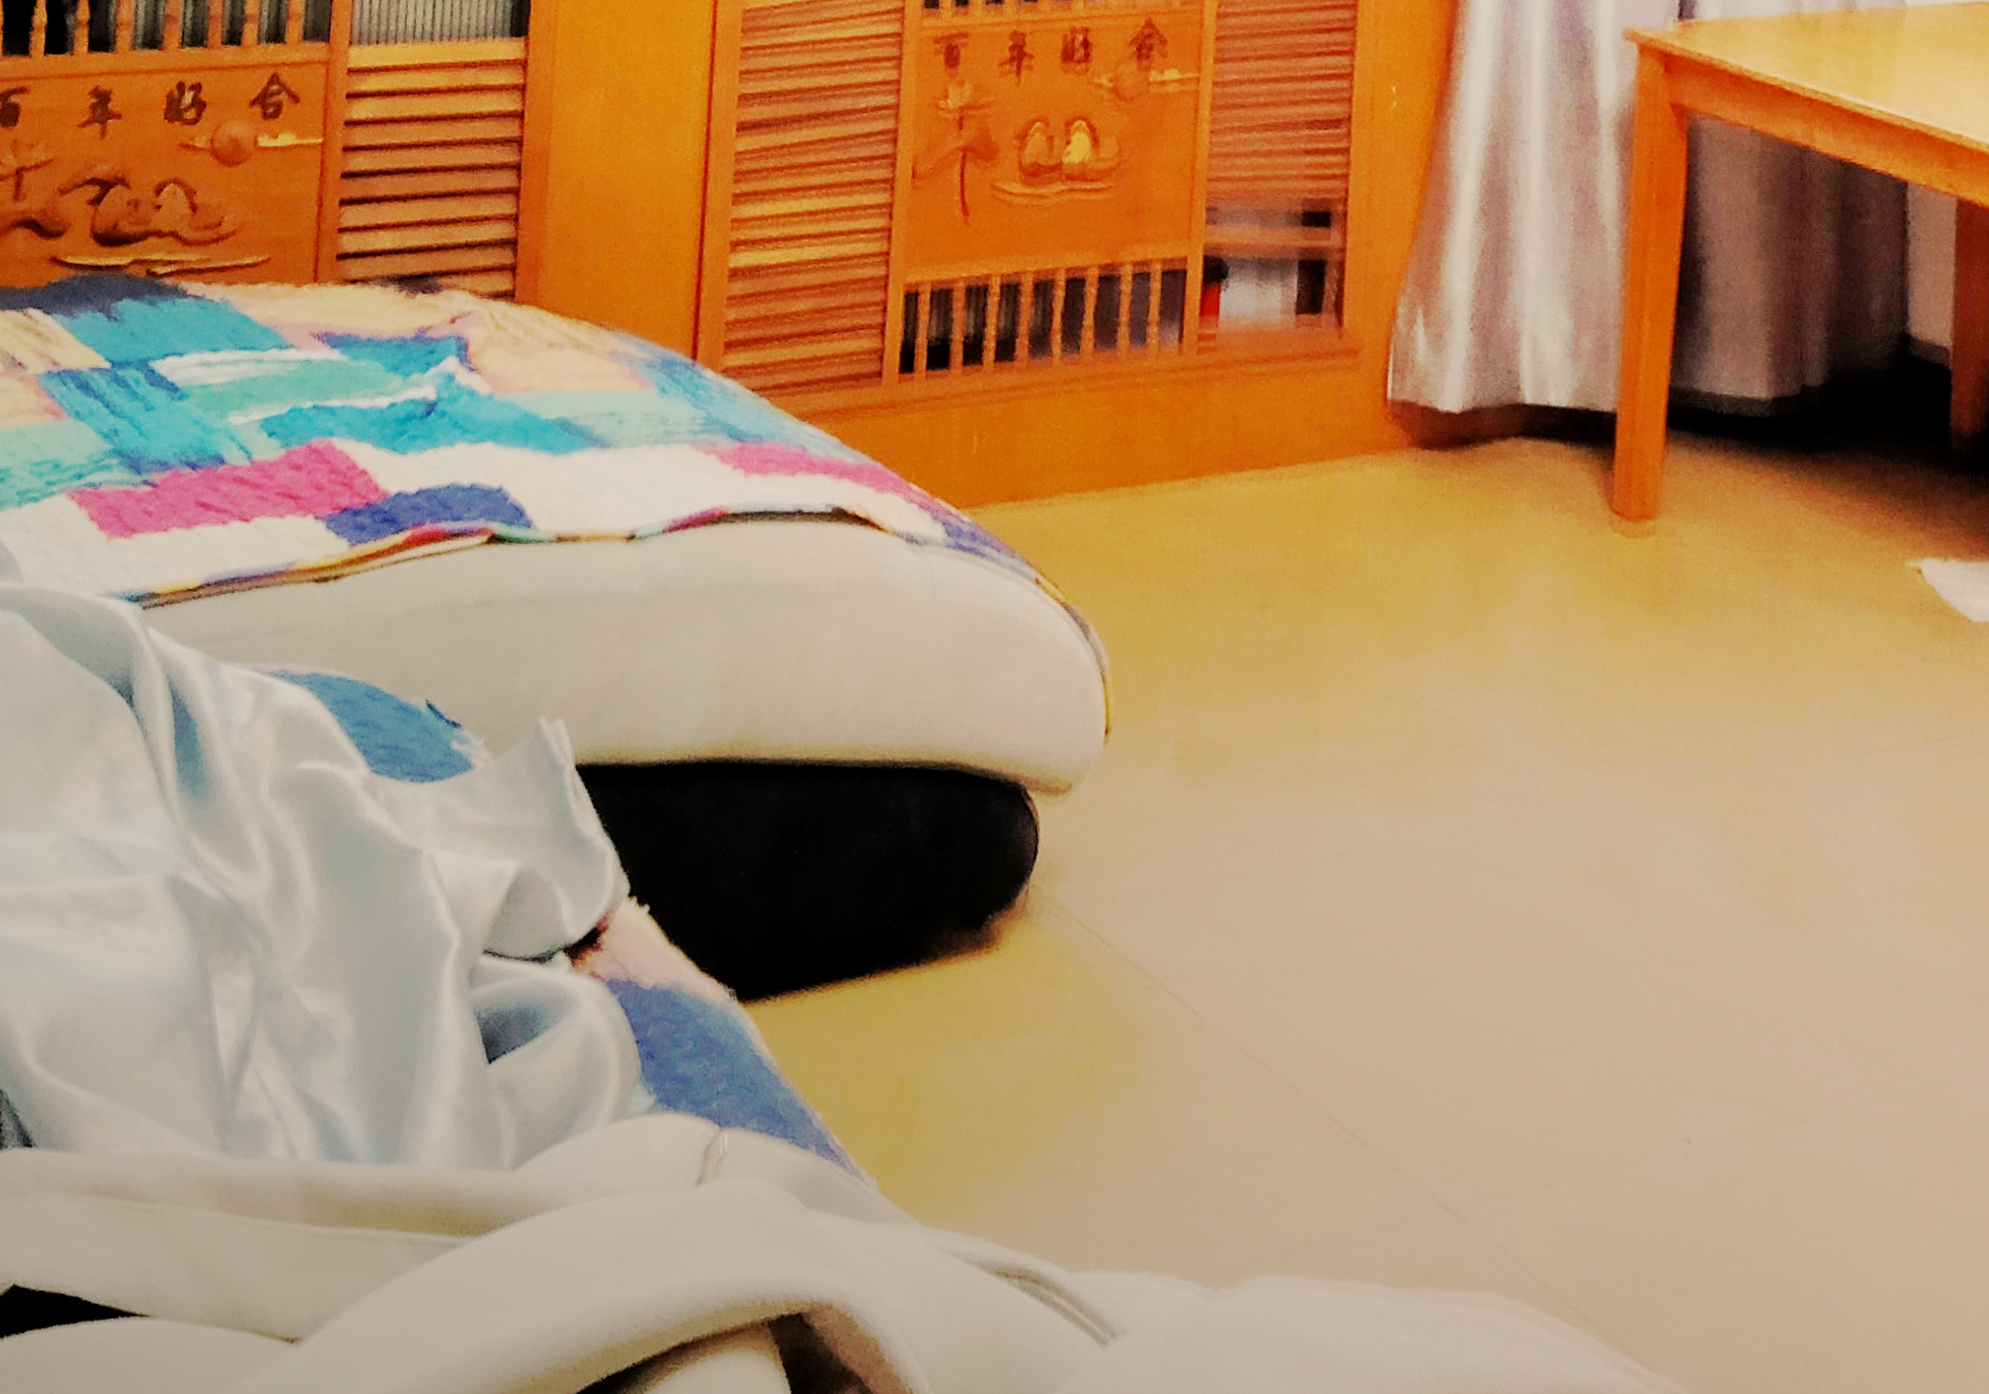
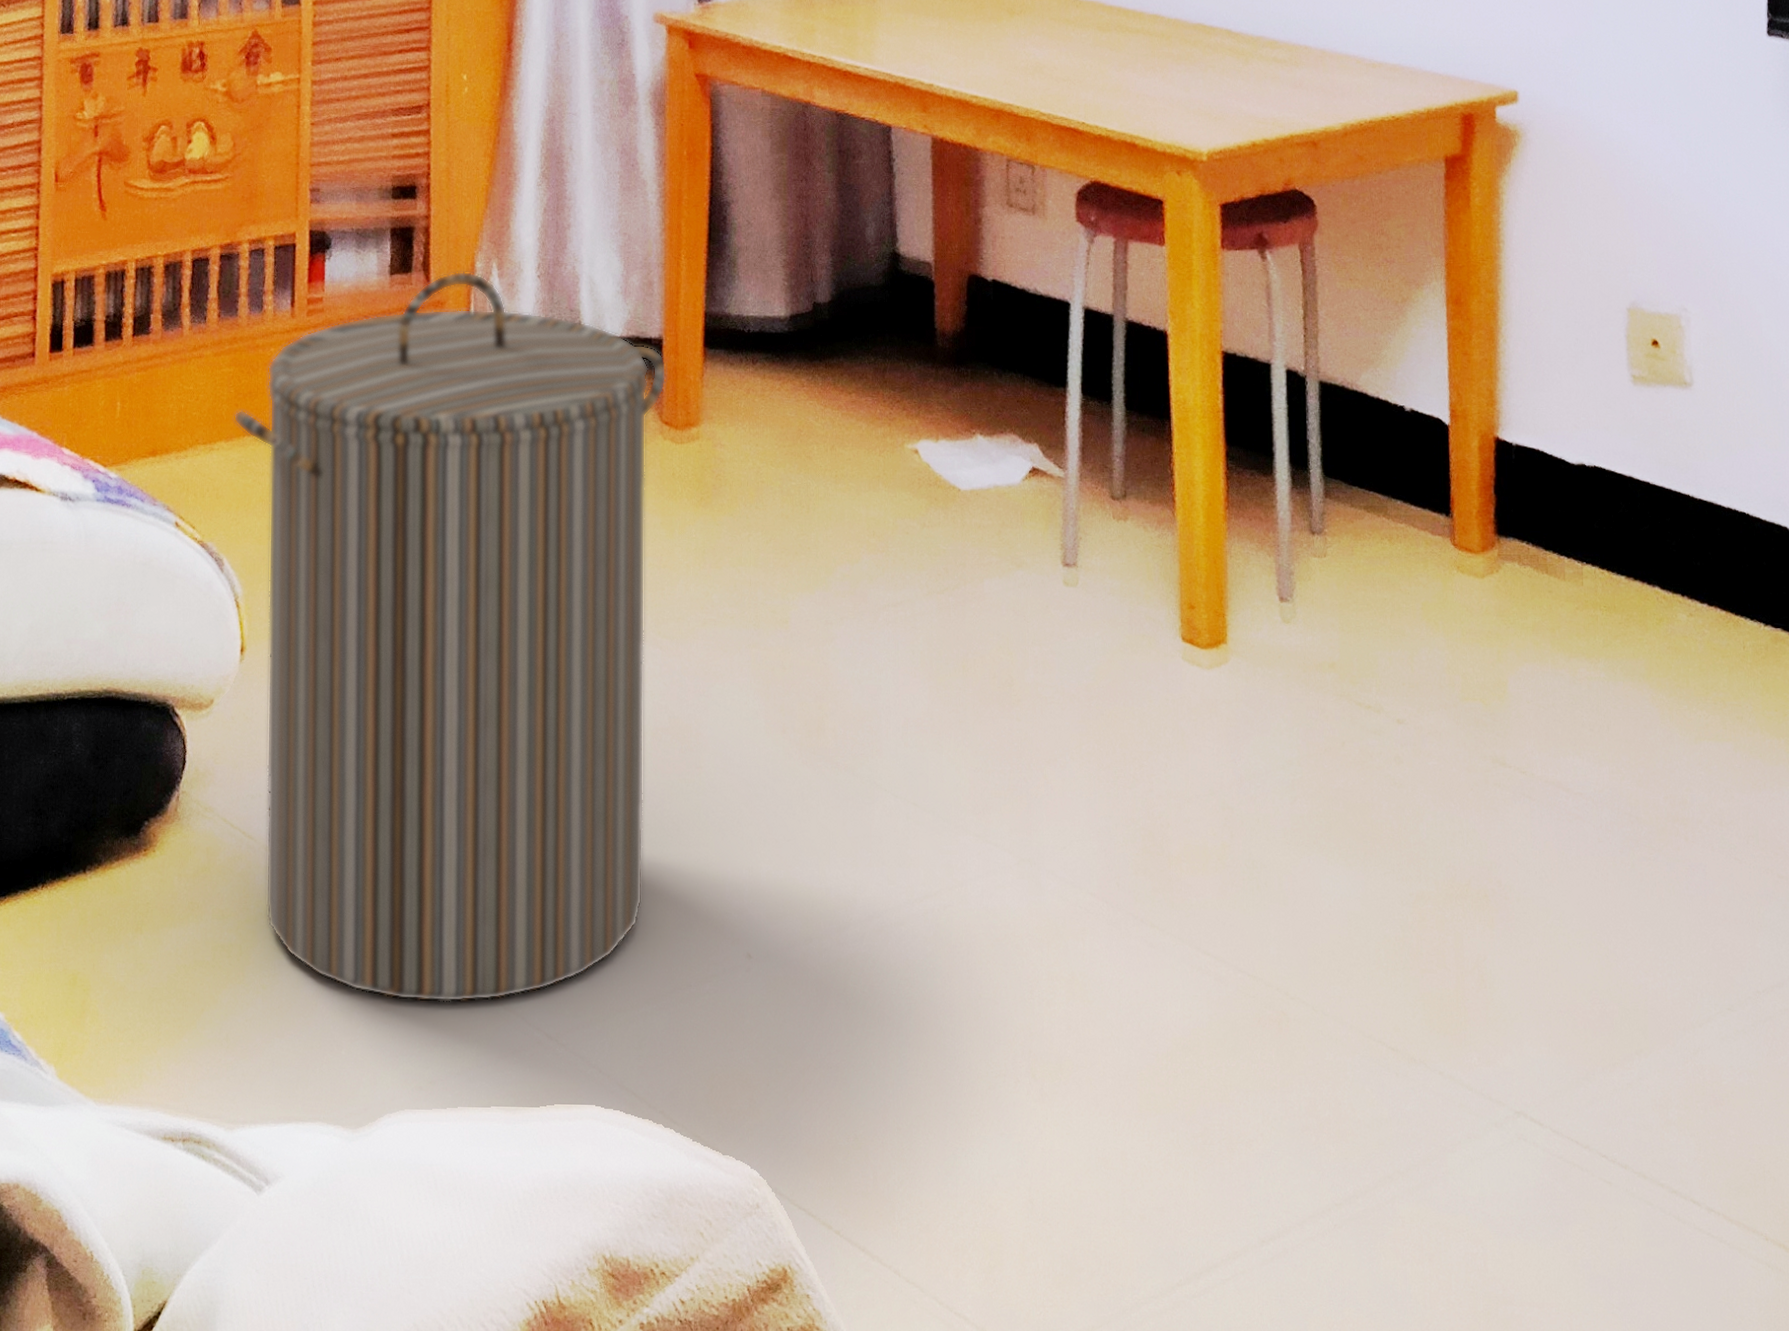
laundry hamper: none [1106,315,1620,1159] -> present [233,271,667,1003]

